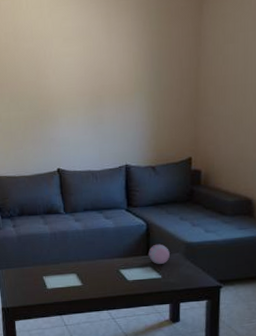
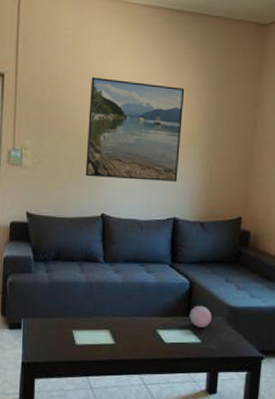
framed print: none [33,36,126,135] -> present [85,77,185,182]

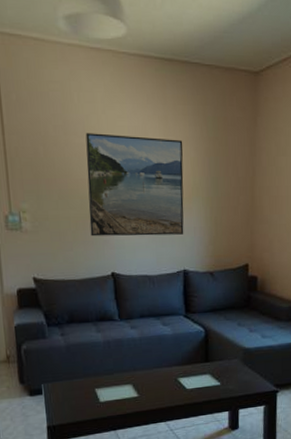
decorative egg: present [189,305,212,328] -> none [207,350,228,372]

